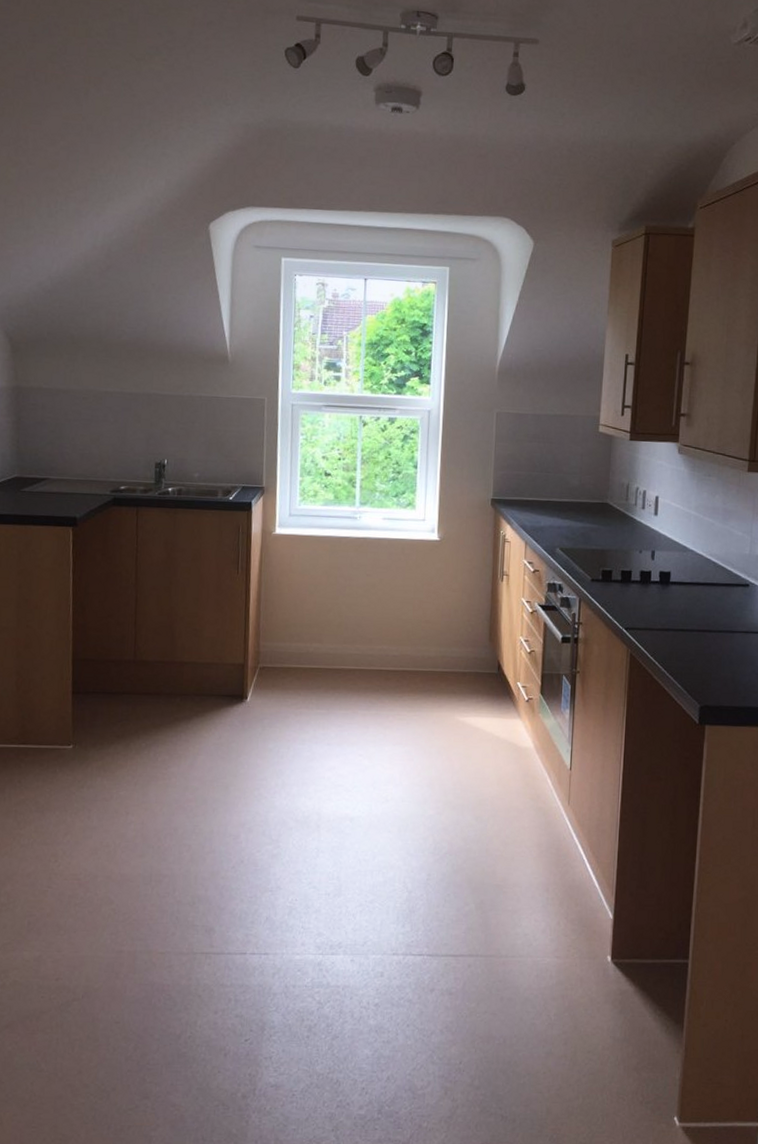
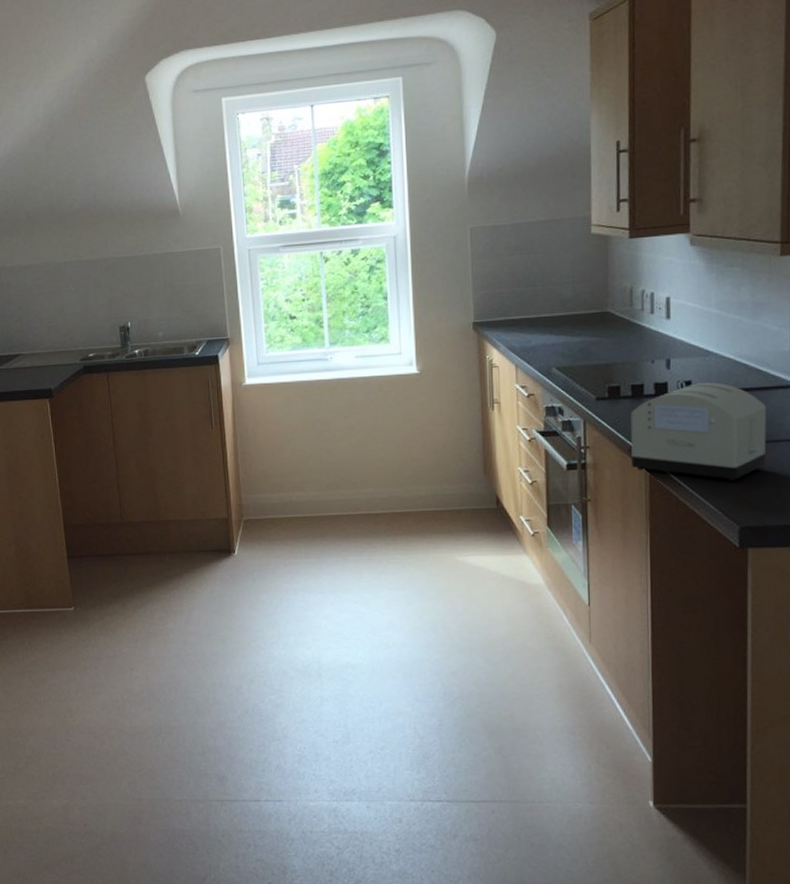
toaster: none [614,570,728,665] -> present [627,380,767,482]

